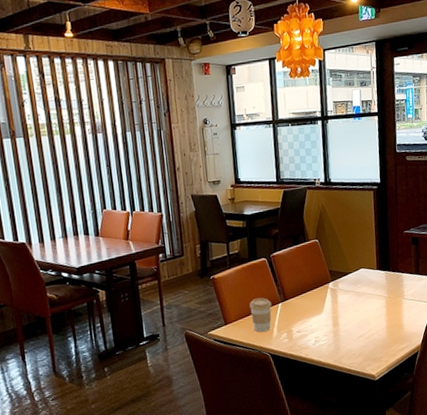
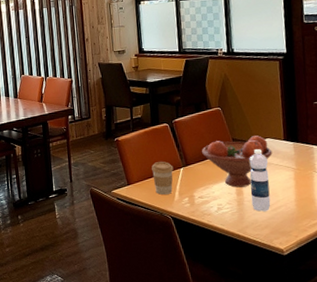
fruit bowl: none [299,266,366,319] -> present [201,135,273,188]
water bottle: none [345,280,364,341] -> present [249,149,271,212]

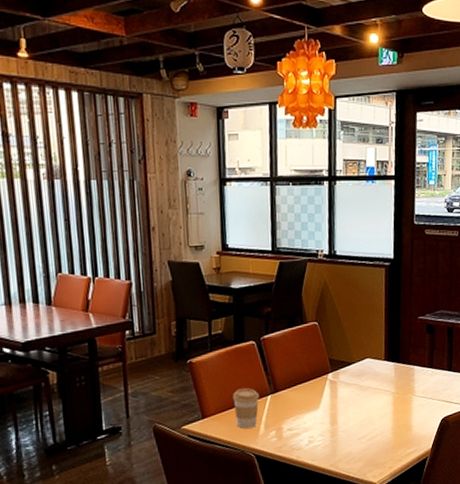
fruit bowl: present [201,135,273,188] -> none [293,355,372,416]
water bottle: present [249,149,271,212] -> none [345,371,367,443]

